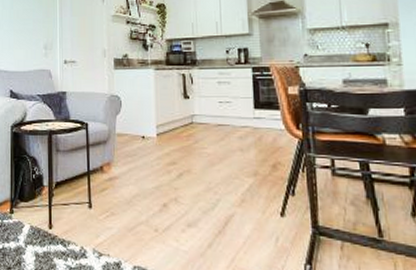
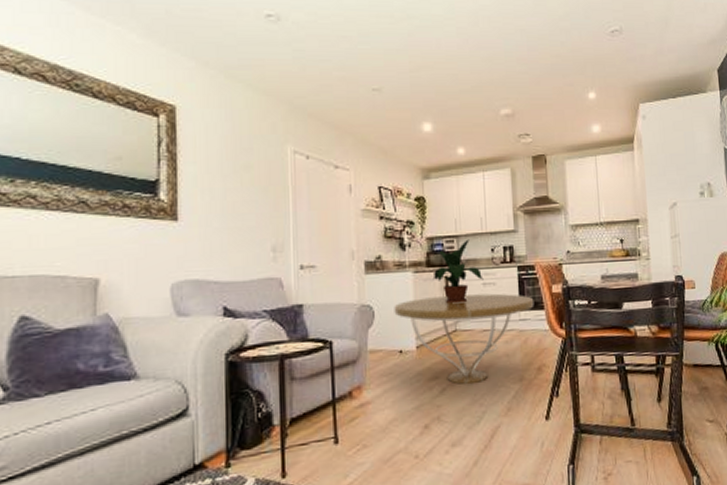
coffee table: none [138,91,269,172] -> present [394,293,534,385]
potted plant: none [171,41,219,99] -> present [432,239,484,304]

